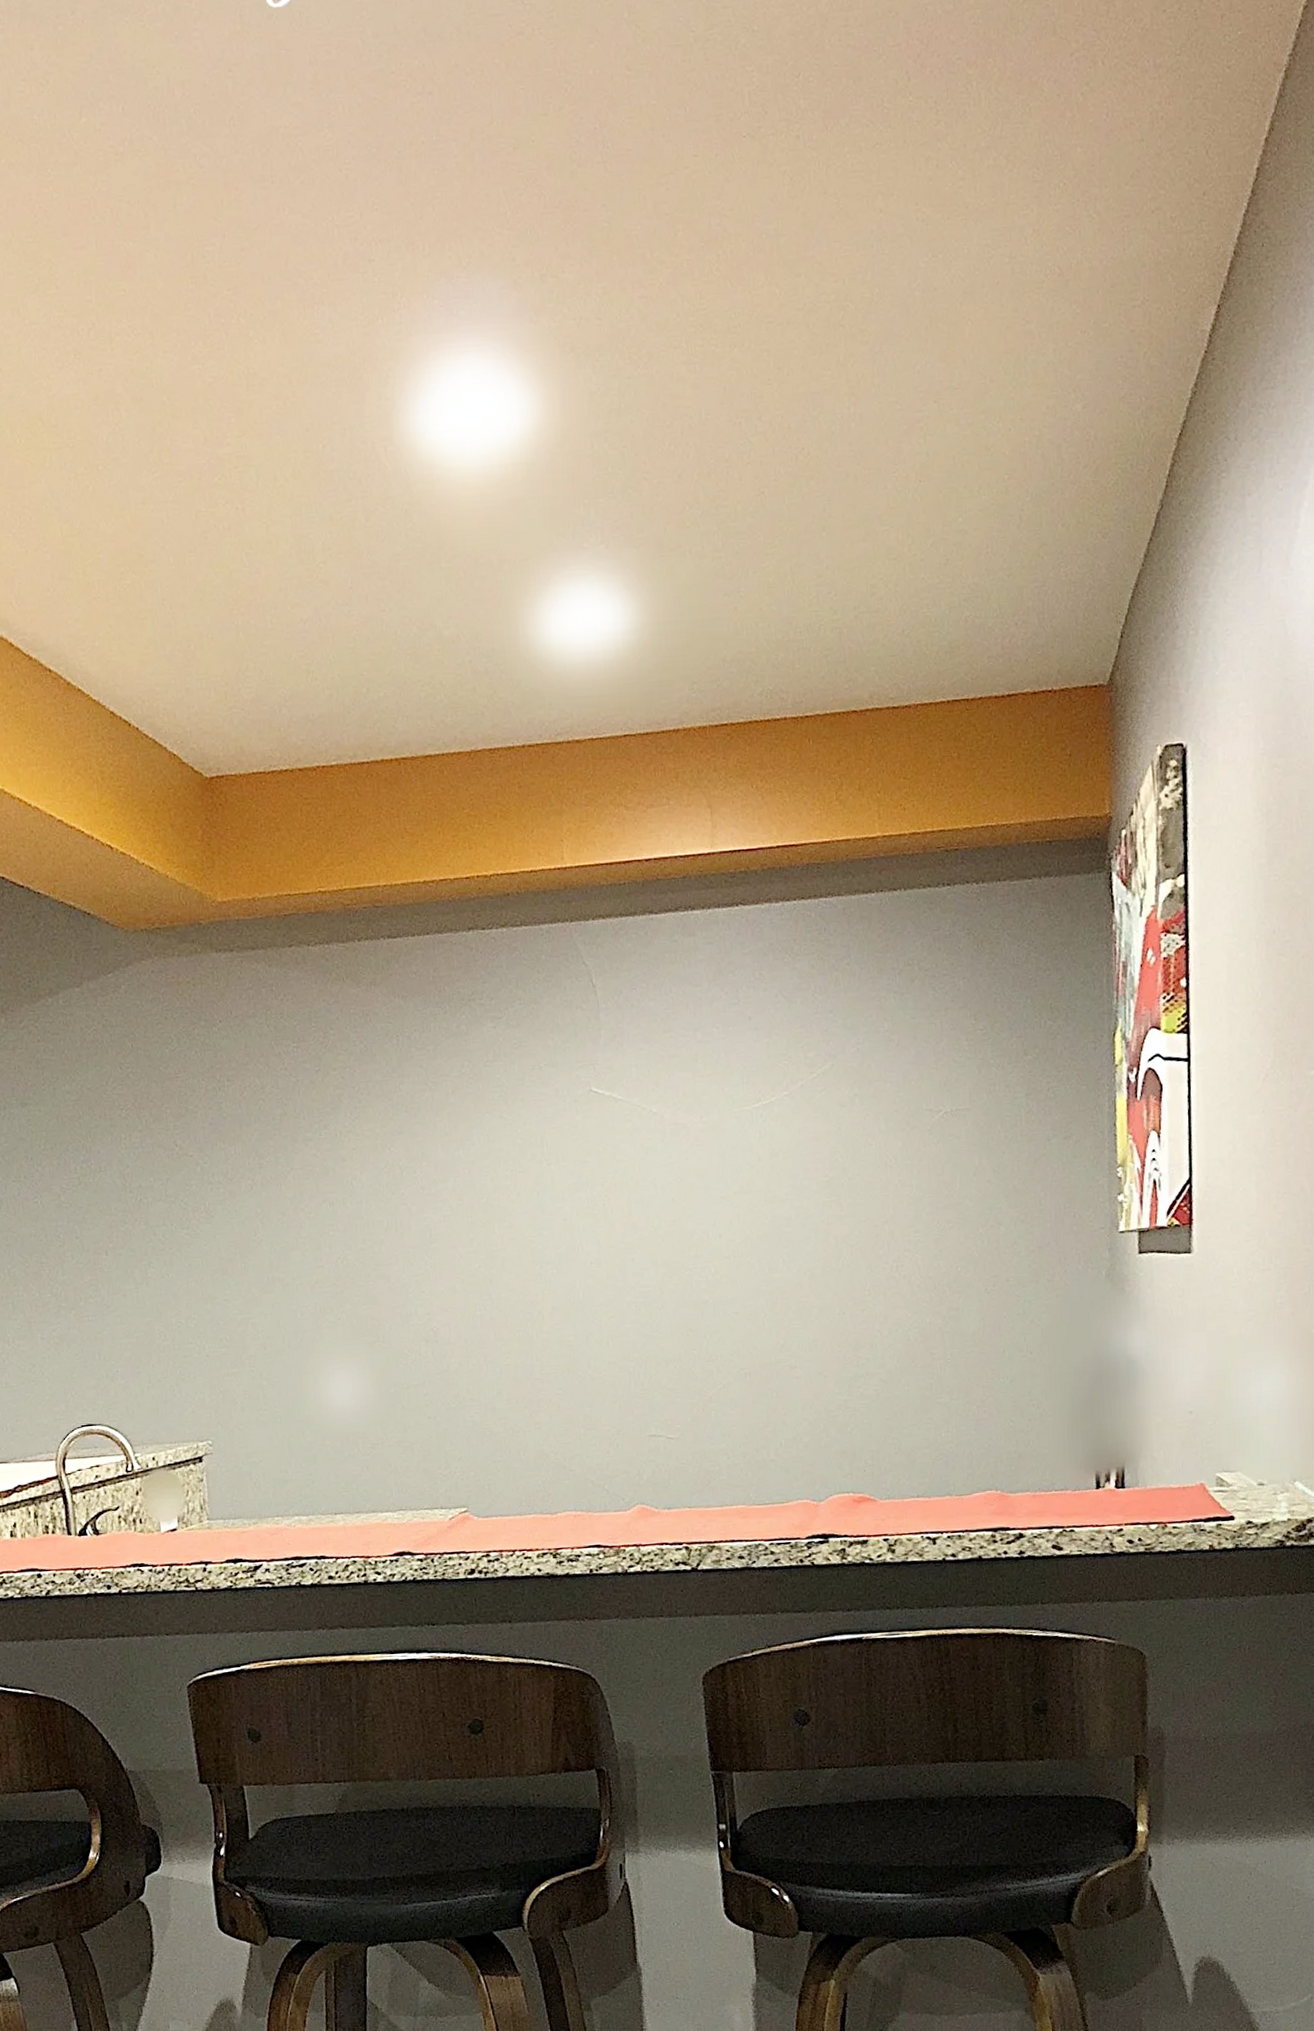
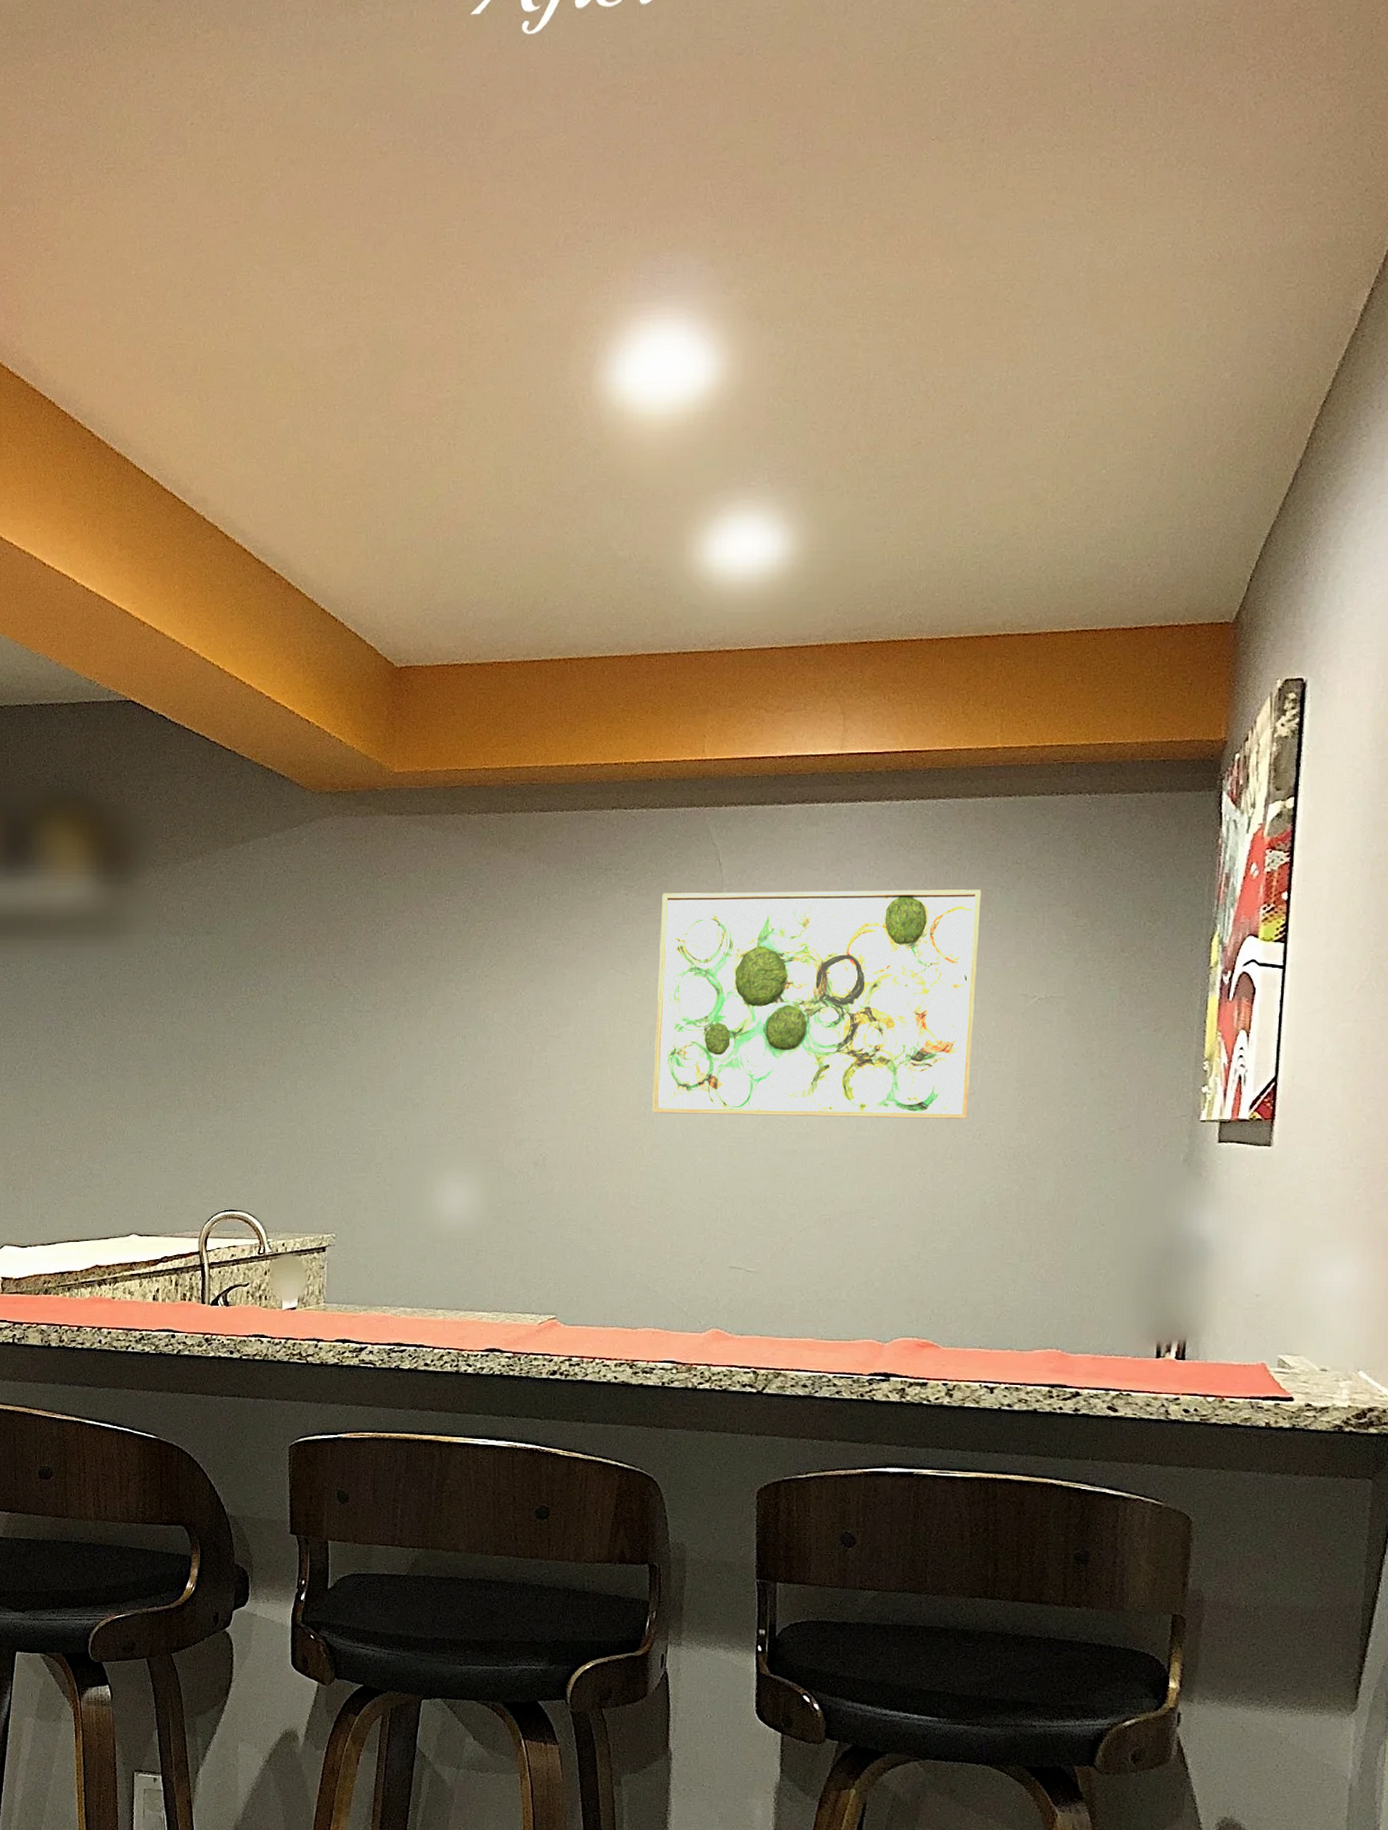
wall art: none [534,996,883,1272] -> present [652,889,981,1119]

